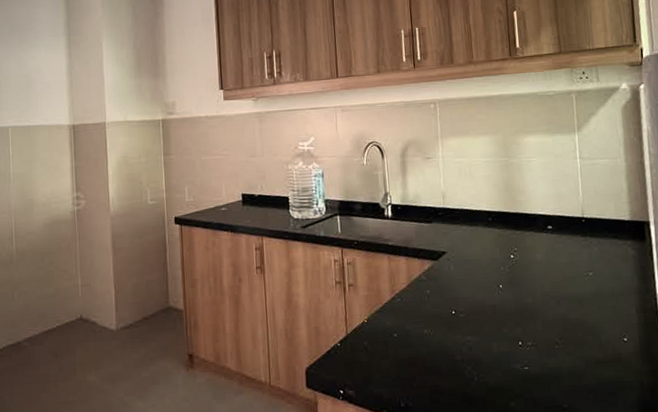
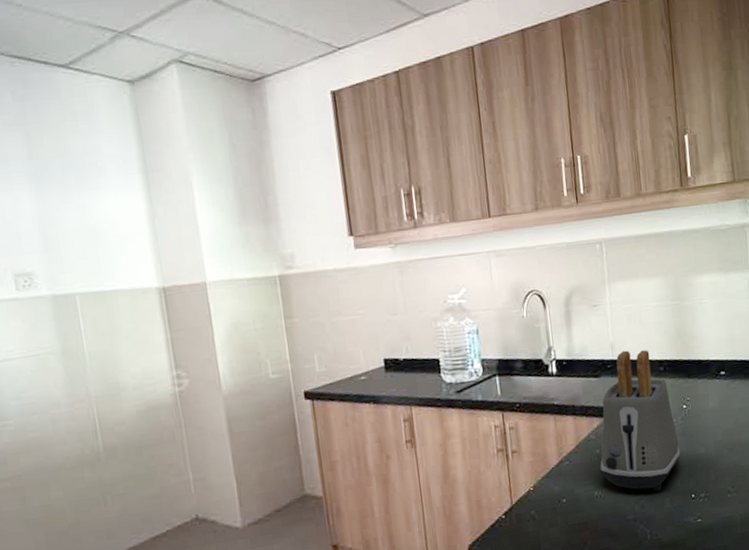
toaster: none [430,200,508,336] -> present [600,350,681,492]

